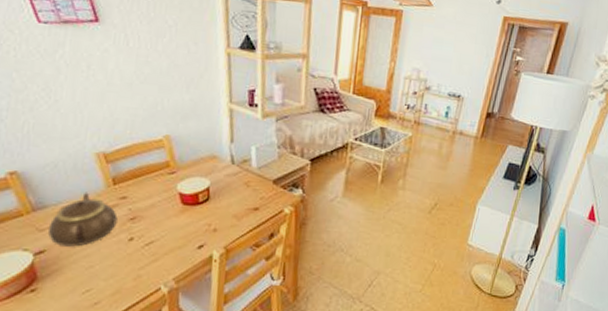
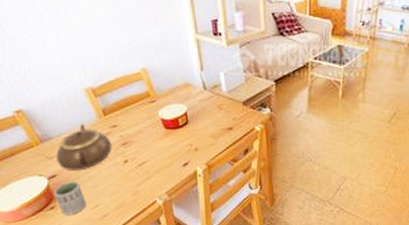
cup: none [37,258,76,301] -> present [53,181,87,215]

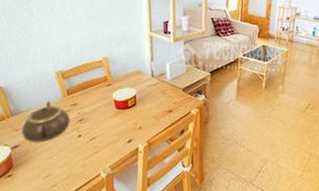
cup: present [53,181,87,215] -> none [13,151,40,184]

